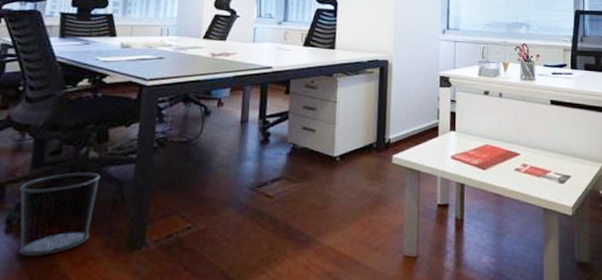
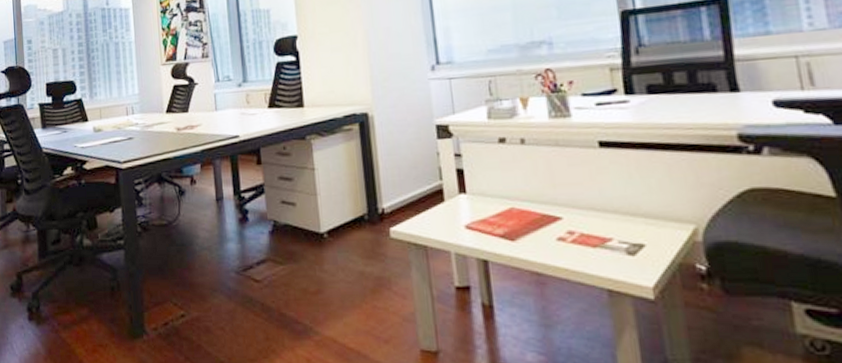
waste bin: present [18,172,101,257] -> none [32,260,97,343]

